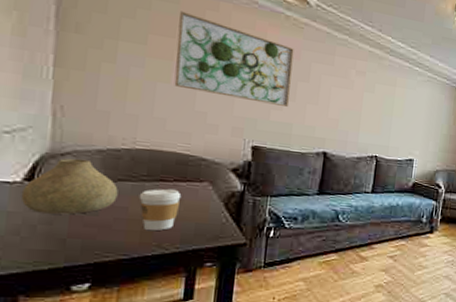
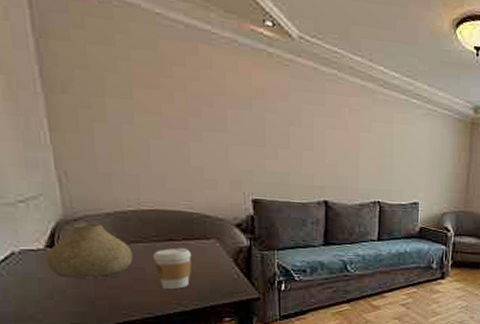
wall art: present [174,11,294,107] -> none [158,58,284,155]

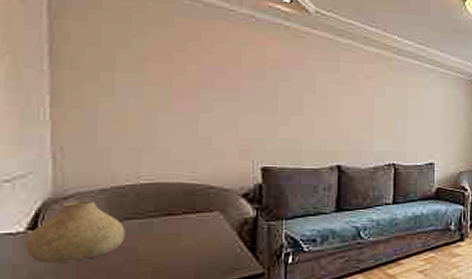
coffee cup: present [152,247,192,290] -> none [147,222,192,270]

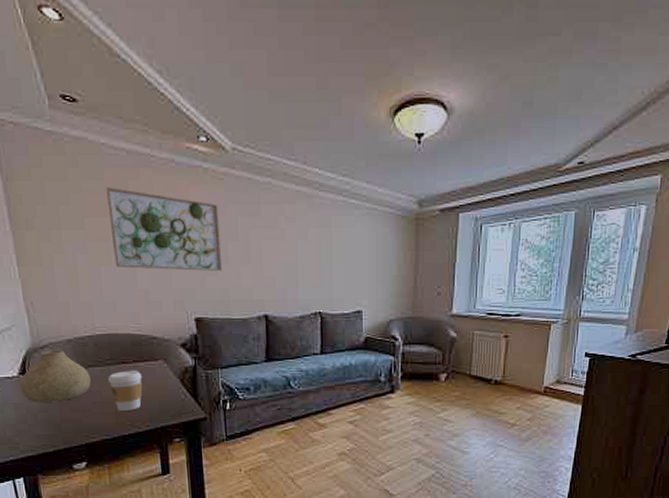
coffee cup: none [147,222,192,270] -> present [107,370,143,412]
wall art: none [174,34,297,121] -> present [105,187,223,271]

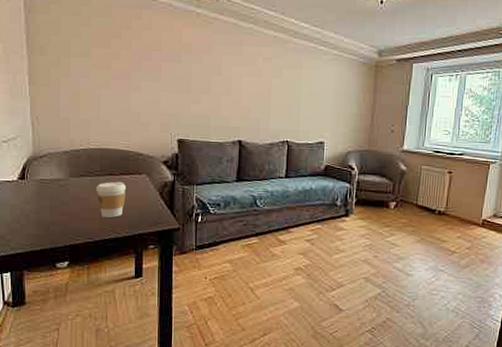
vase: present [19,350,91,402] -> none [18,159,81,206]
wall art: present [105,187,223,271] -> none [111,23,206,100]

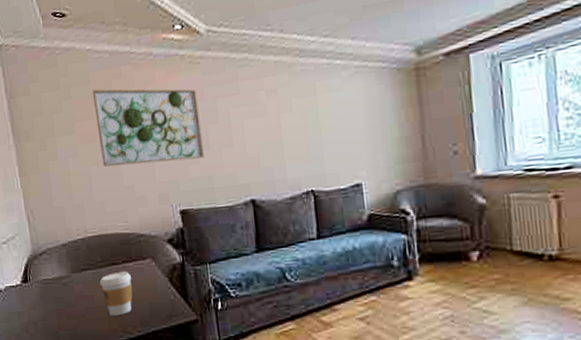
wall art: none [111,23,206,100] -> present [92,89,205,167]

